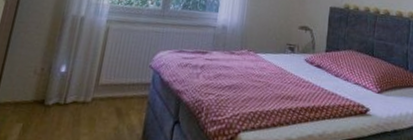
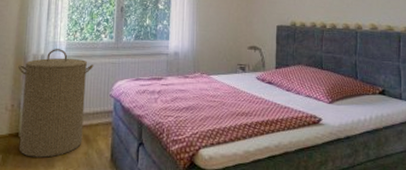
laundry hamper: none [42,11,136,130] -> present [17,49,94,158]

